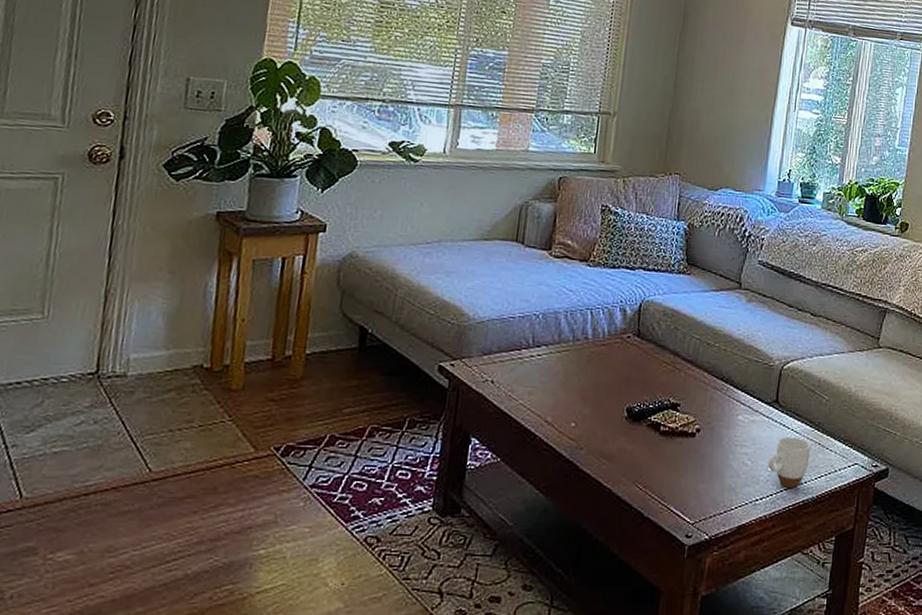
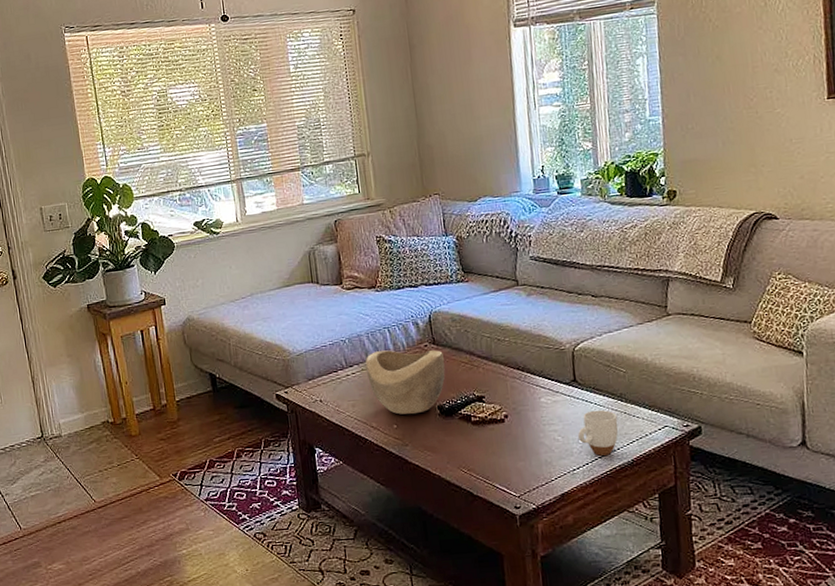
decorative bowl: none [554,334,646,413] -> present [365,350,446,415]

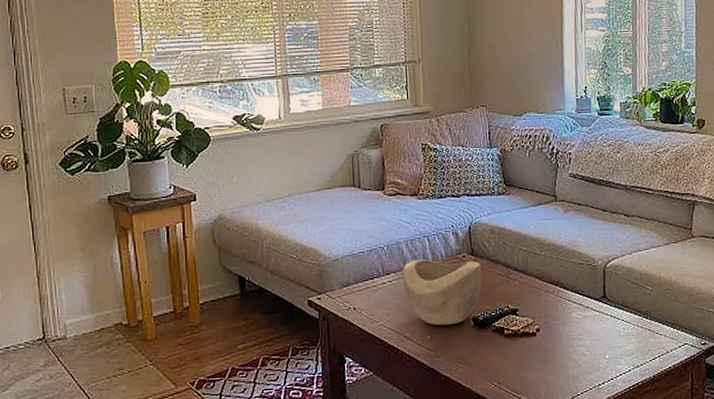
mug: present [578,409,619,456] -> none [605,326,643,371]

